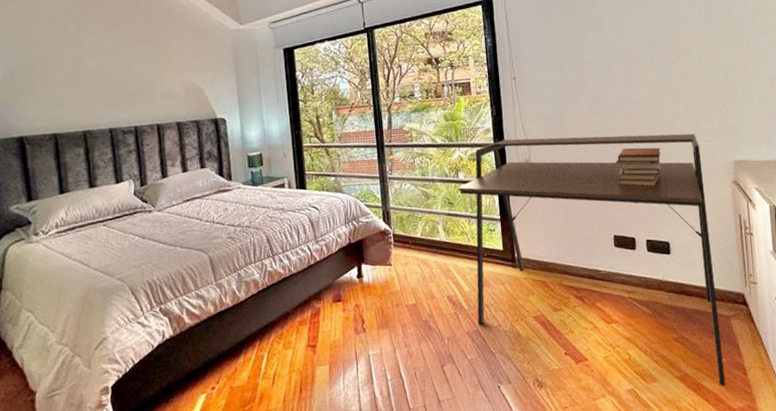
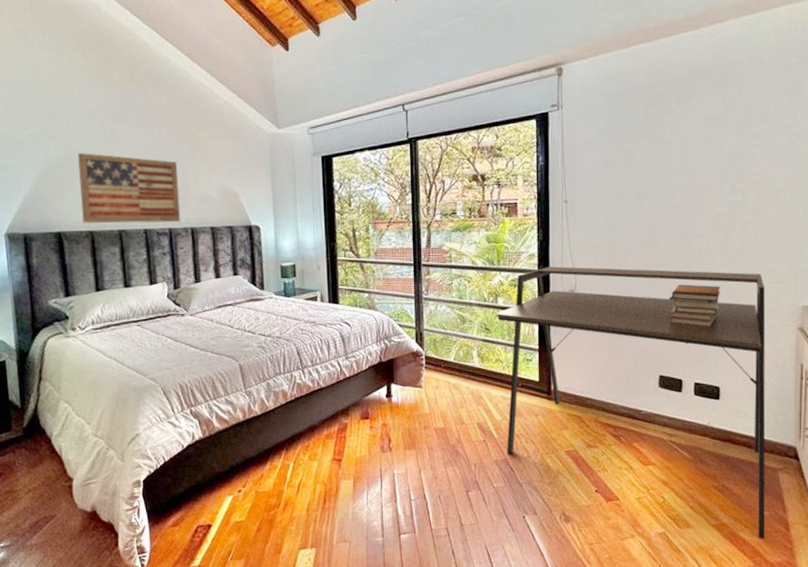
wall art: none [41,57,147,127] -> present [78,152,181,224]

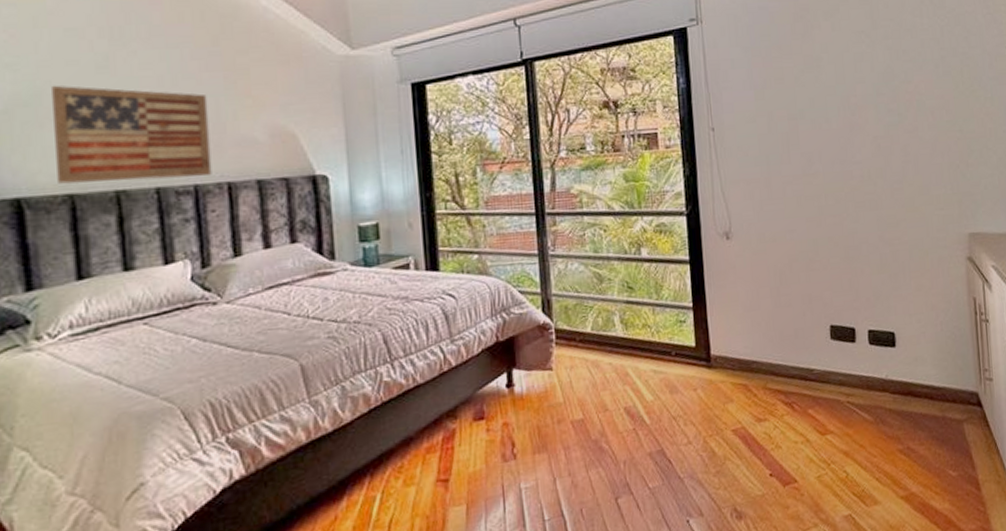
desk: present [497,266,766,540] -> none [641,200,958,506]
book stack: present [668,284,720,327] -> none [833,217,886,265]

